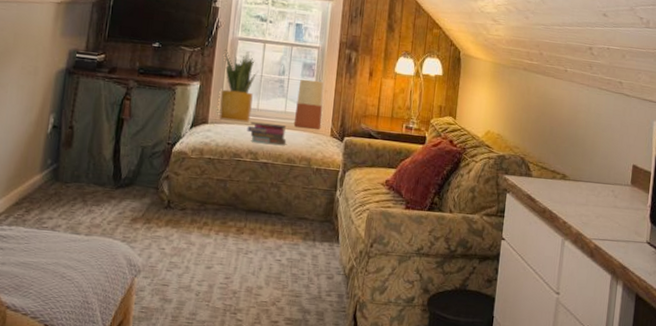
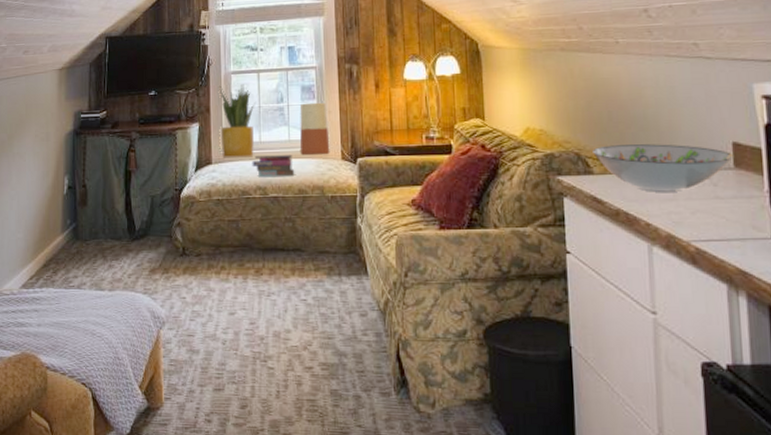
decorative bowl: none [534,154,632,199] -> present [593,144,733,192]

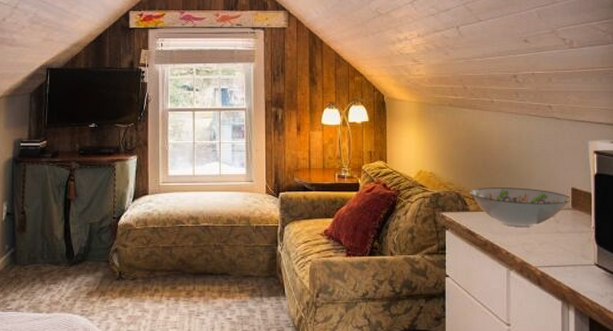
planter: present [218,84,255,158] -> none [156,121,190,189]
books: present [252,155,296,178] -> none [186,188,226,208]
vase: present [299,102,330,156] -> none [229,141,256,189]

